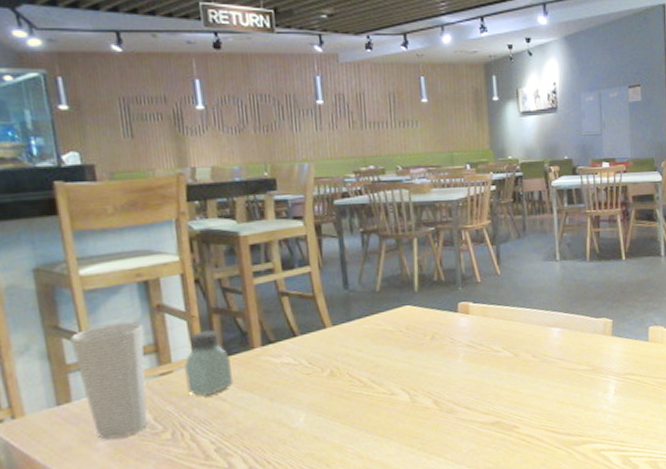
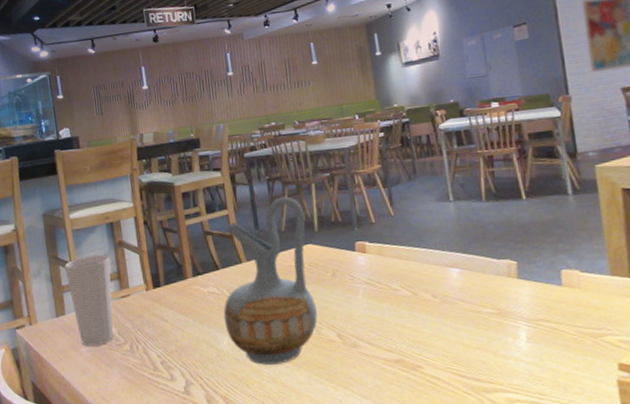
saltshaker: present [184,330,234,396] -> none [138,262,173,316]
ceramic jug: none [300,252,412,441] -> present [223,197,318,365]

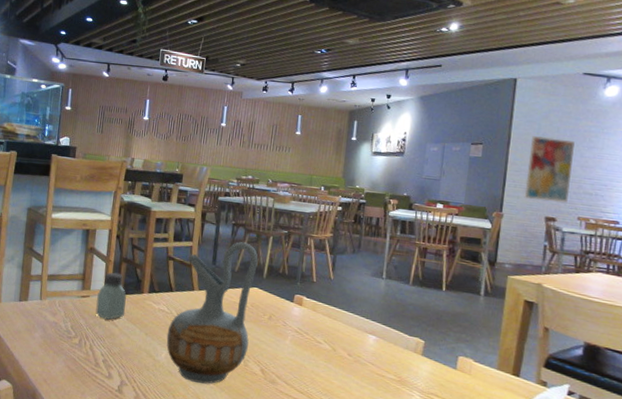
cup: present [64,254,114,347] -> none [36,253,79,334]
saltshaker: none [138,262,173,316] -> present [95,272,126,320]

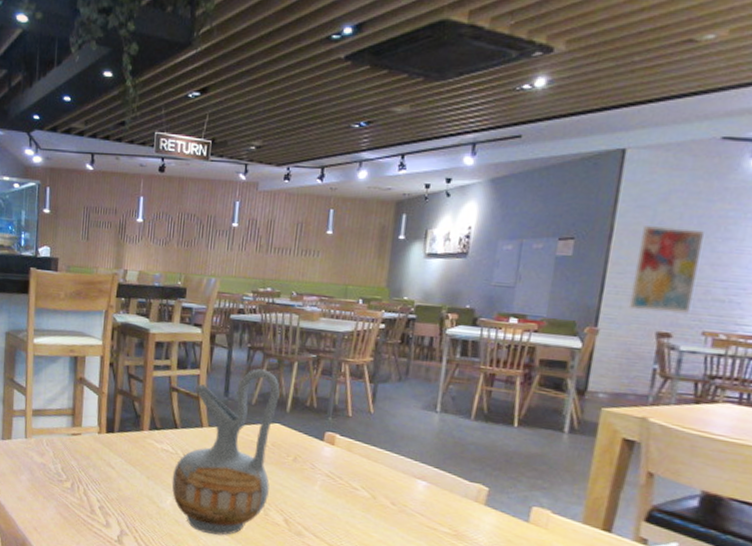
saltshaker: present [95,272,126,320] -> none [88,406,124,461]

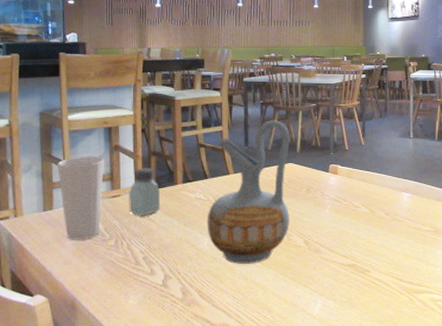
cup: none [19,385,68,477] -> present [57,155,105,240]
saltshaker: none [88,406,124,461] -> present [128,167,161,216]

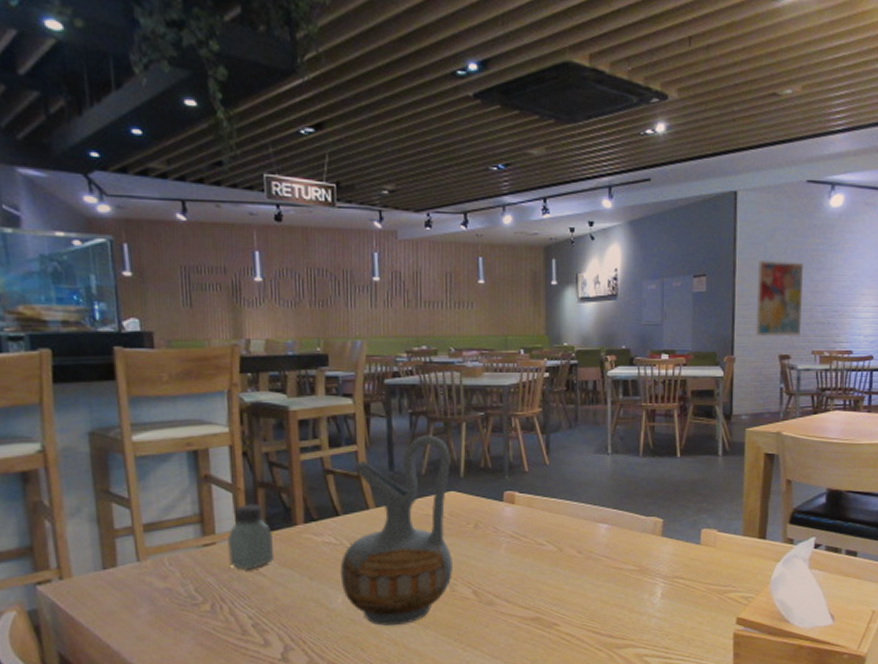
cup: present [57,155,105,240] -> none [119,490,191,607]

